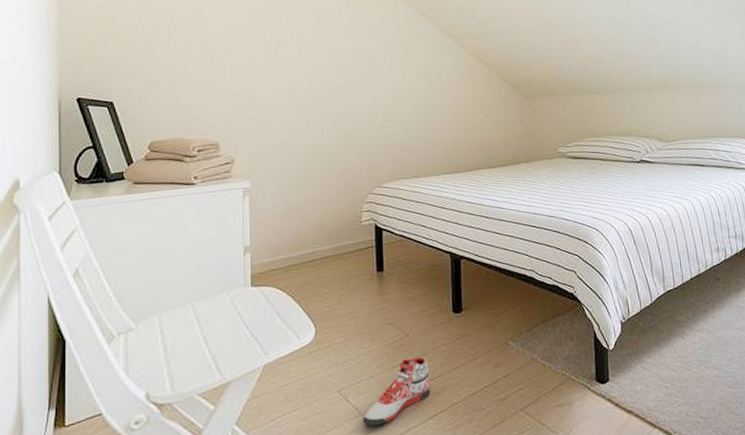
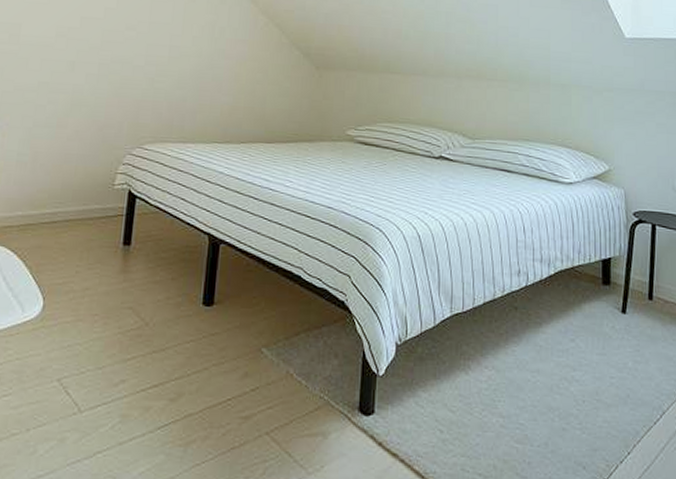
sneaker: present [363,357,431,426] -> none [81,353,166,428]

